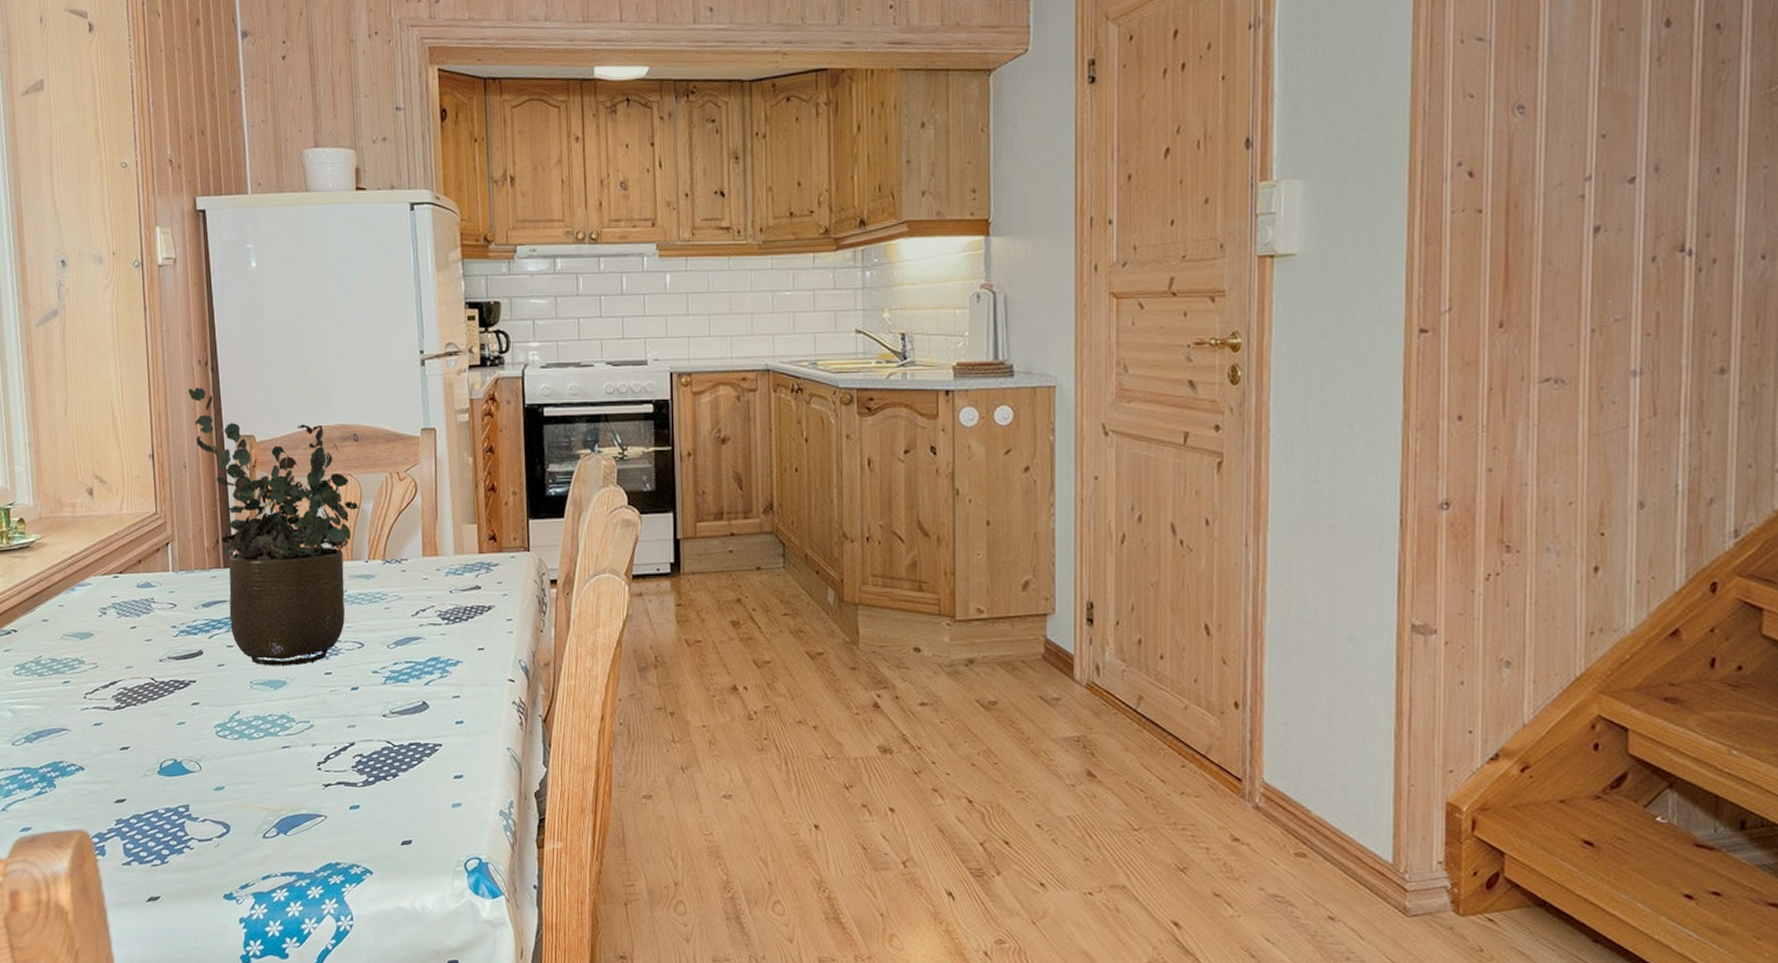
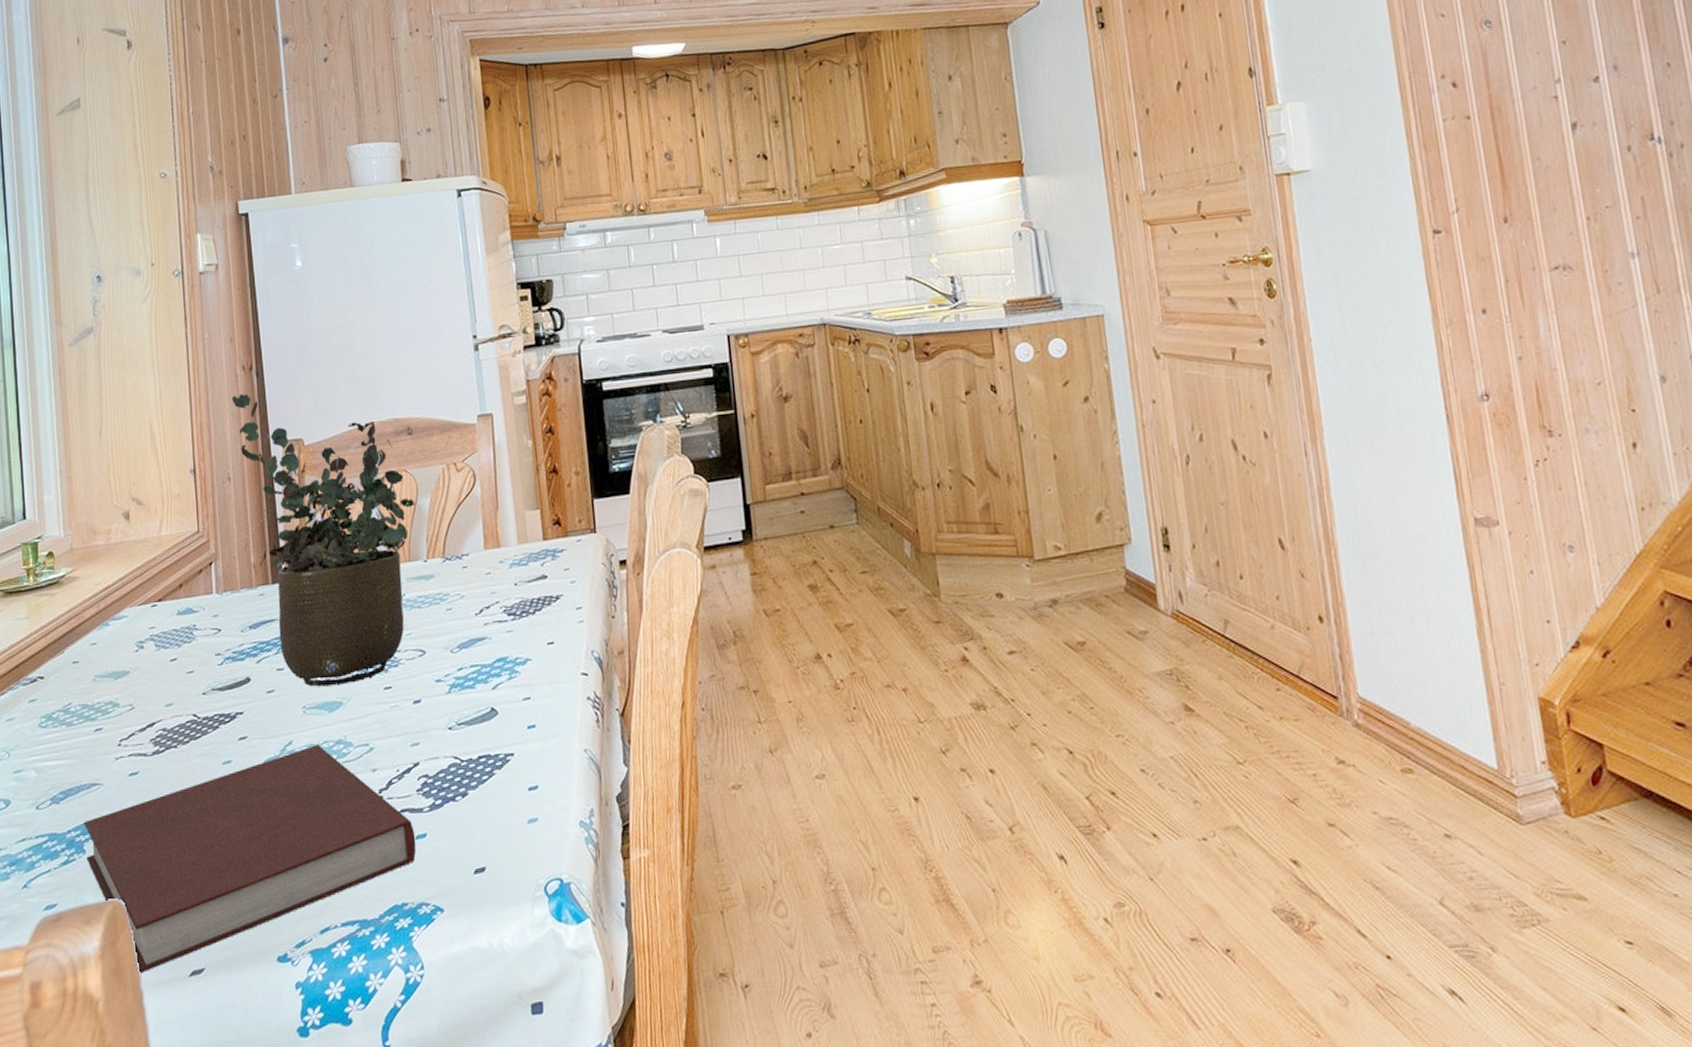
notebook: none [53,717,350,894] -> present [83,745,417,973]

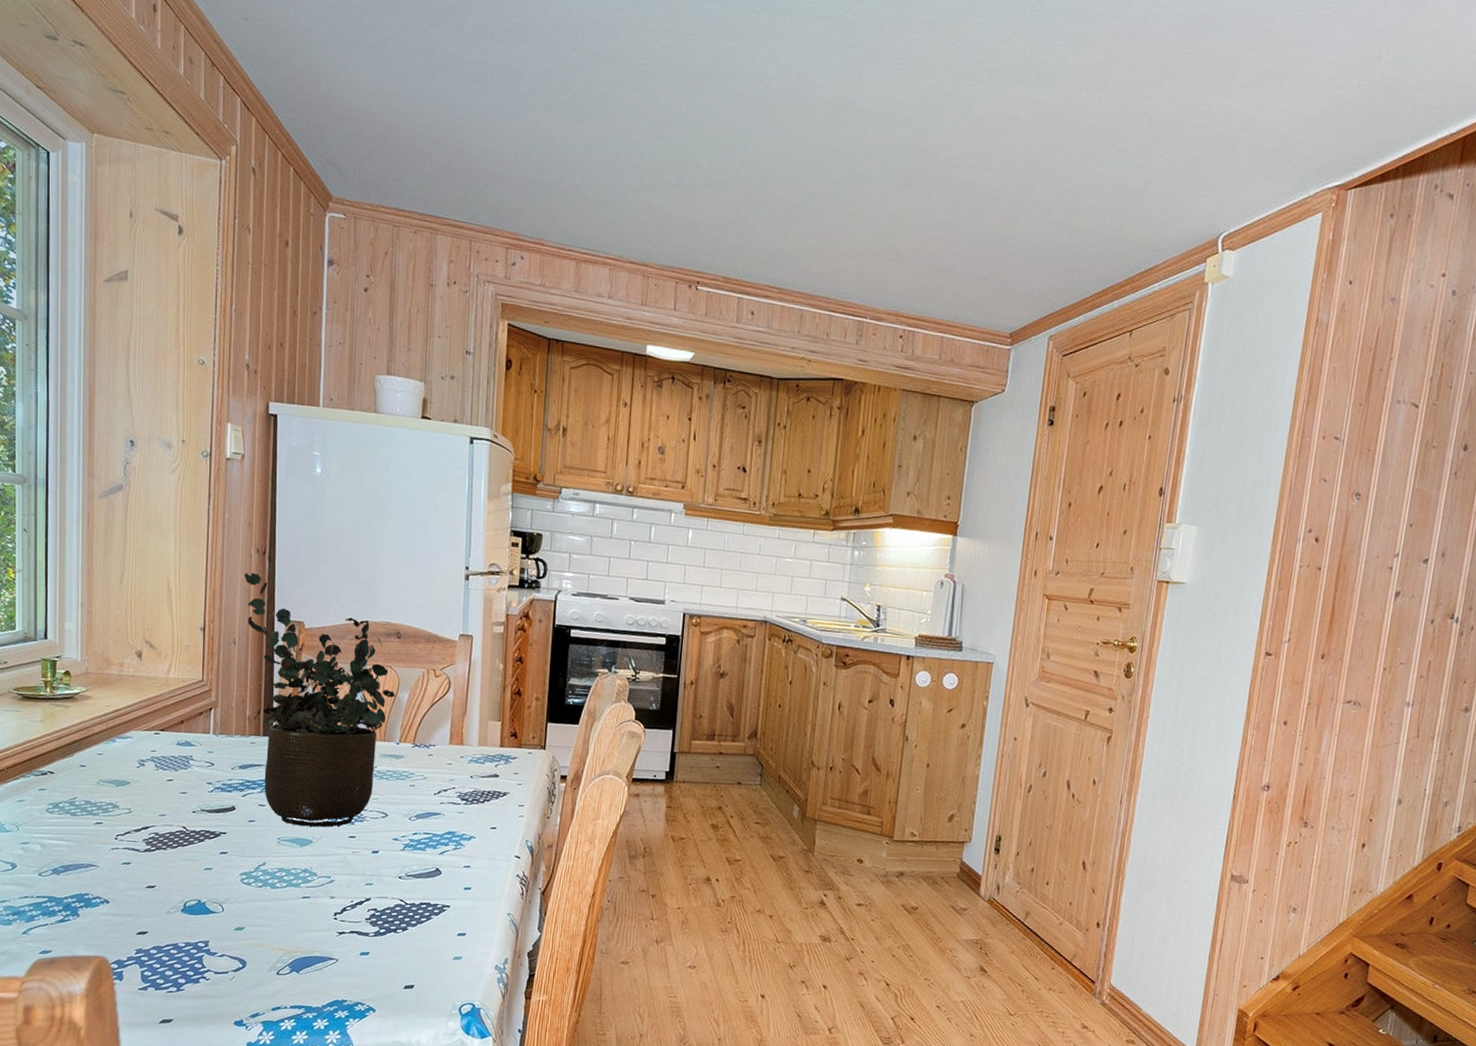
notebook: present [83,745,417,973] -> none [79,869,360,1014]

